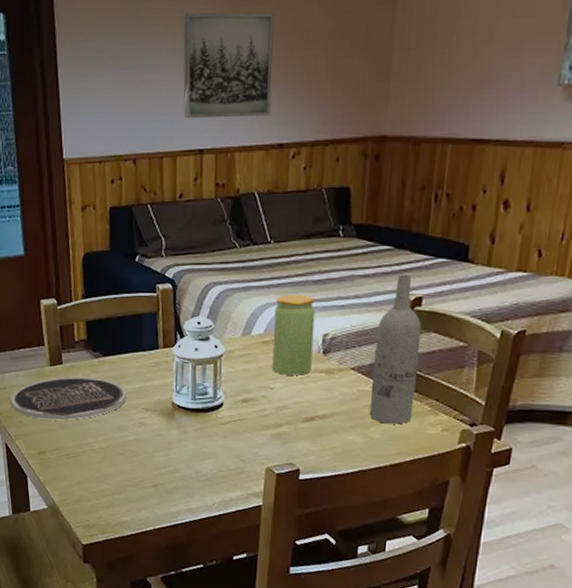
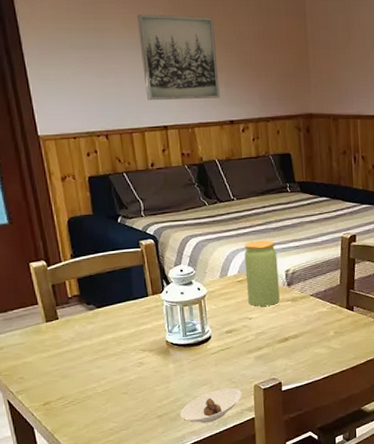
plate: present [10,376,126,421] -> none [8,328,124,373]
saucer: none [178,466,251,503] -> present [180,388,242,424]
wine bottle: present [370,274,422,425] -> none [326,218,361,336]

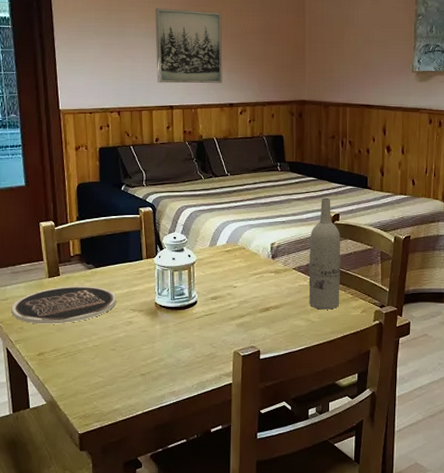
plate: none [8,328,124,373] -> present [11,286,116,324]
saucer: present [180,388,242,424] -> none [162,352,222,385]
jar: present [244,240,280,306] -> none [233,214,264,276]
wine bottle: none [326,218,361,336] -> present [308,197,341,310]

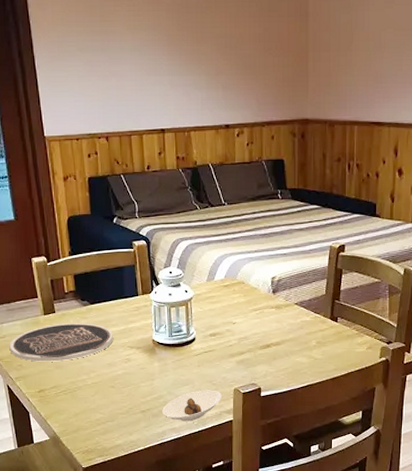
wall art: present [154,8,223,84] -> none [140,17,217,104]
saucer: none [162,352,222,385] -> present [162,390,222,422]
wine bottle: present [308,197,341,310] -> none [311,227,346,346]

